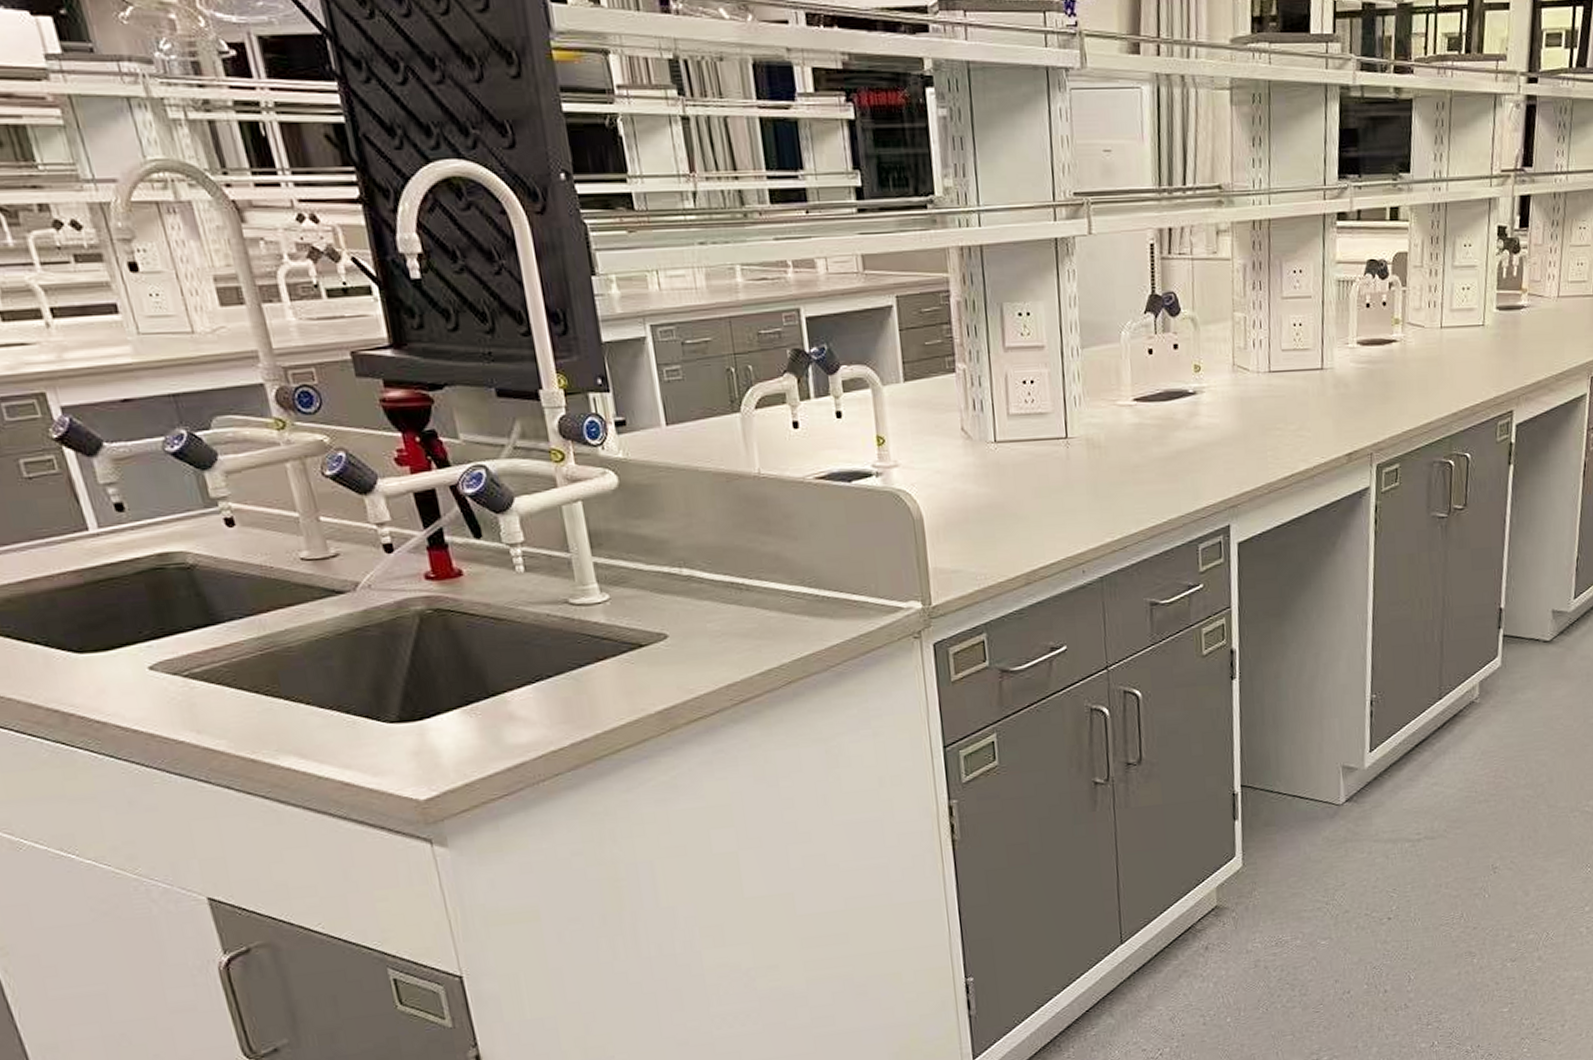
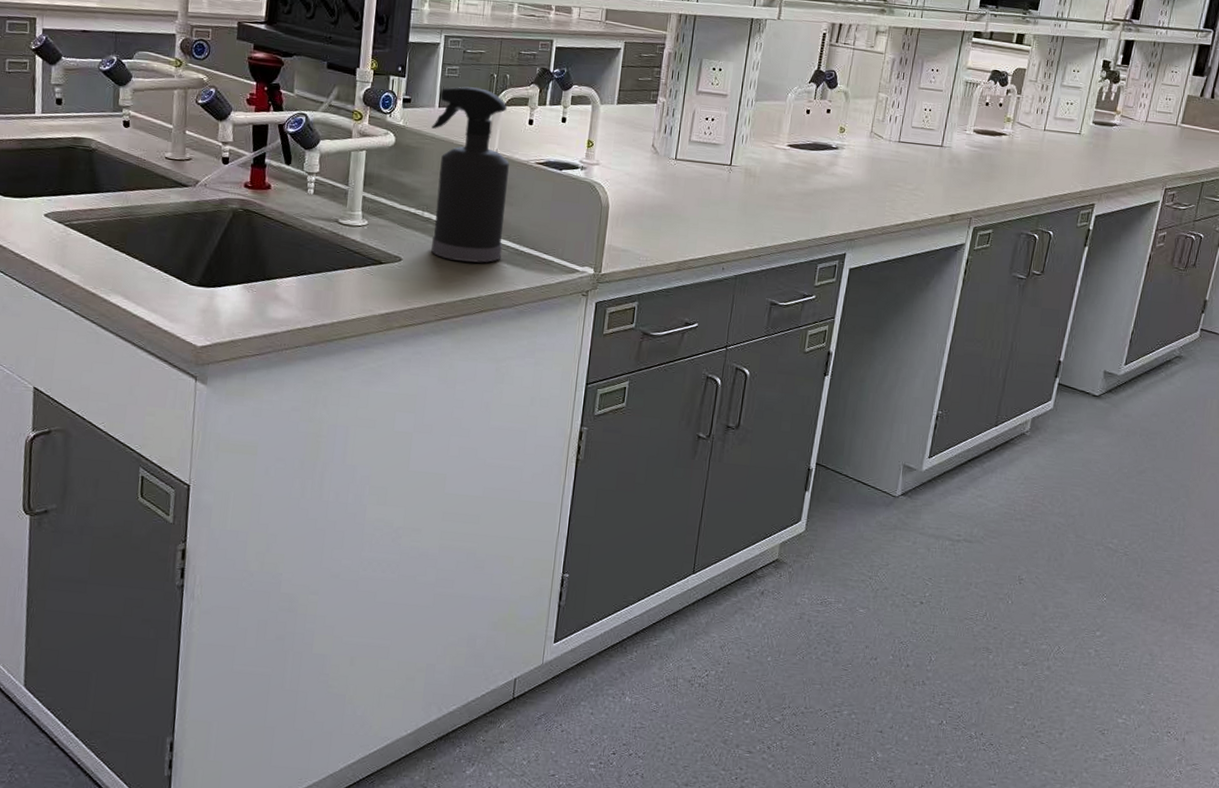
spray bottle: none [663,388,799,625] -> present [431,86,509,263]

